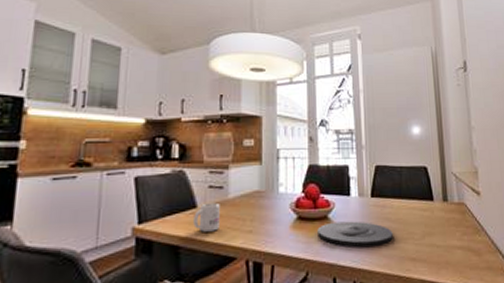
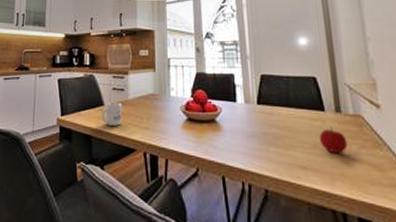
plate: present [317,221,393,247] -> none [206,125,281,151]
apple: none [427,215,452,243] -> present [319,126,348,154]

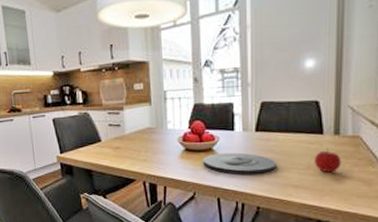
mug: present [101,102,122,126] -> none [100,137,120,160]
plate: none [206,125,281,151] -> present [203,152,276,174]

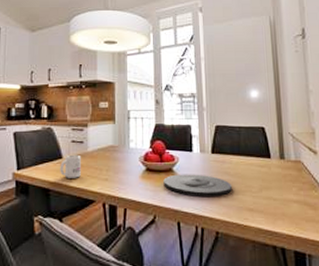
mug: none [100,137,120,160] -> present [60,154,81,178]
apple: present [313,148,342,173] -> none [264,171,289,196]

